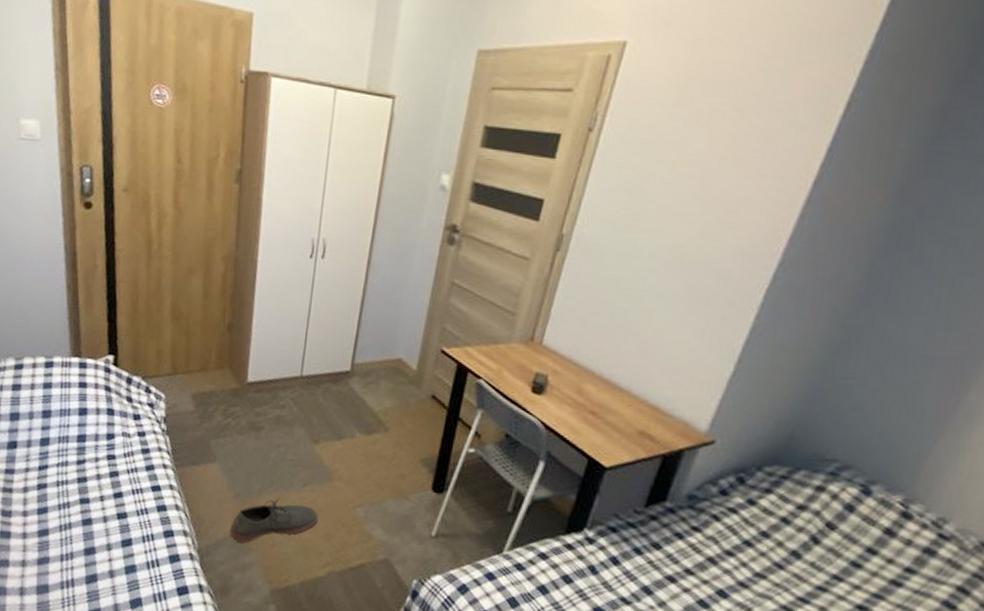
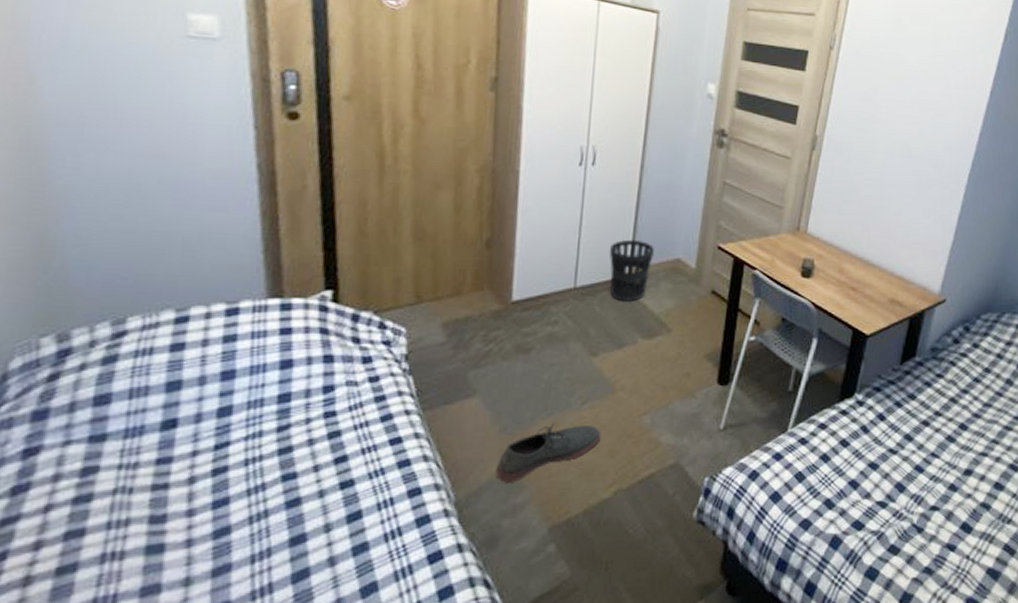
wastebasket: none [332,334,377,396] -> present [609,239,654,303]

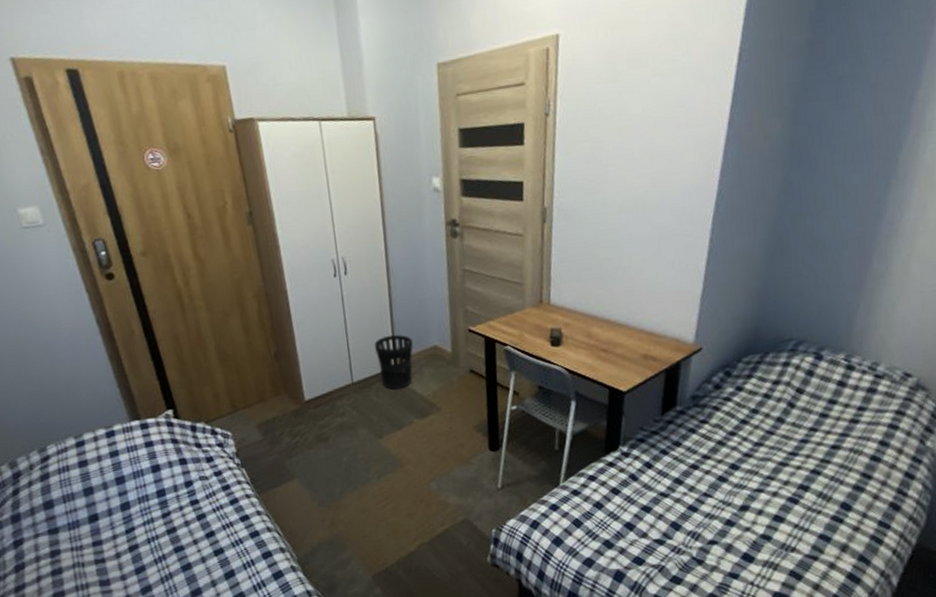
shoe: present [496,422,602,483] -> none [322,494,399,544]

